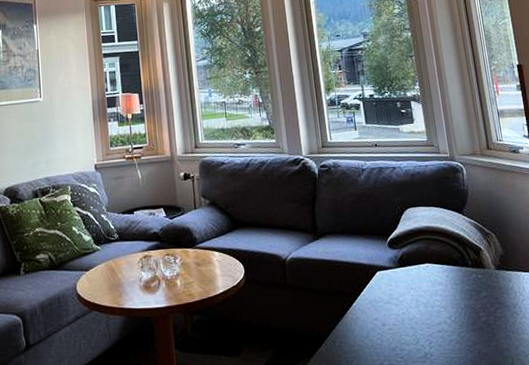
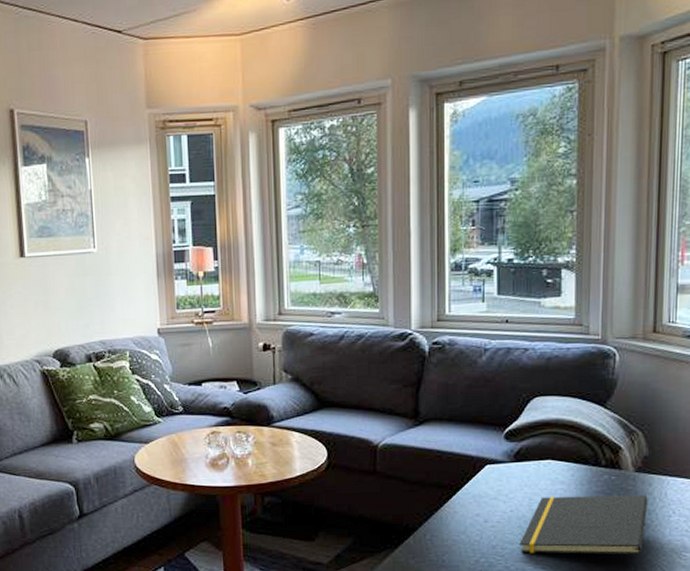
notepad: none [414,290,515,353] -> present [519,495,648,555]

